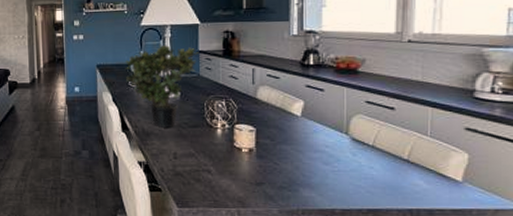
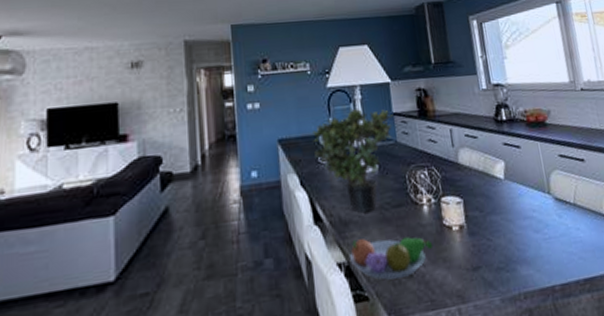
fruit bowl: none [149,147,222,180] -> present [350,237,433,280]

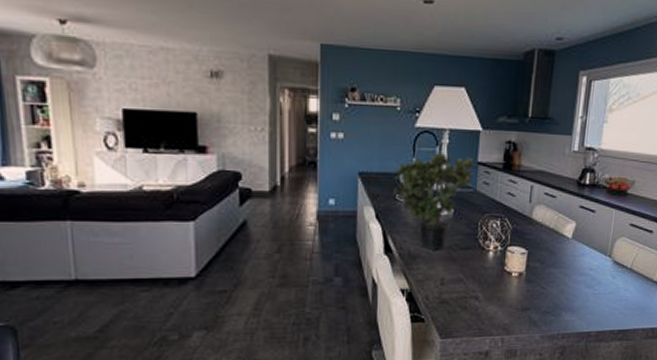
fruit bowl: present [350,237,433,280] -> none [413,272,491,308]

